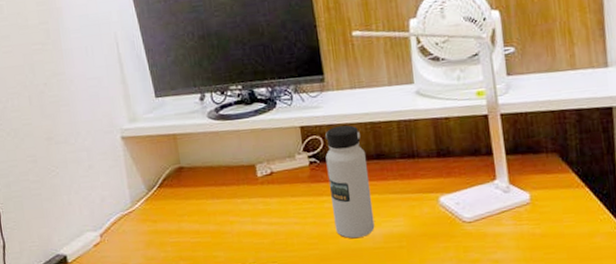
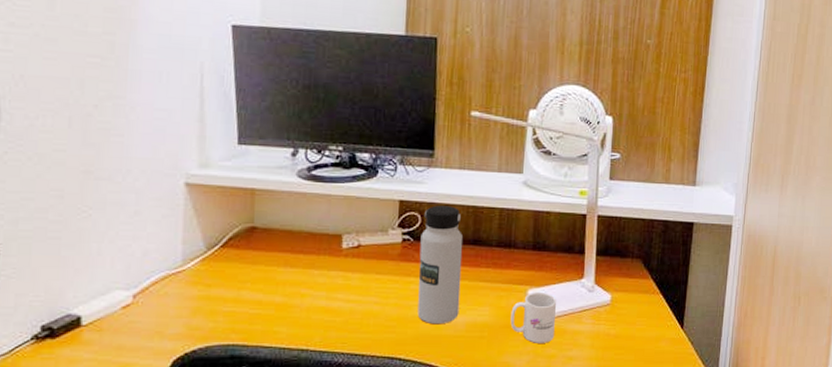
mug: none [426,198,475,249] -> present [510,293,556,343]

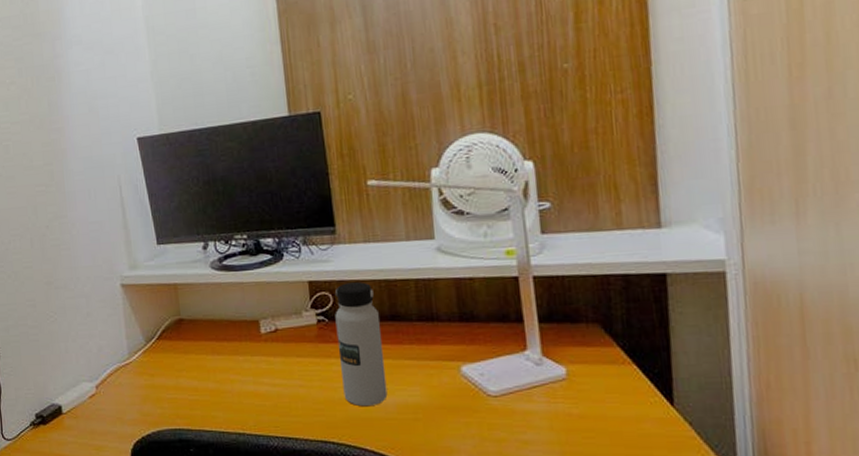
mug: present [510,293,556,343] -> none [445,368,501,426]

